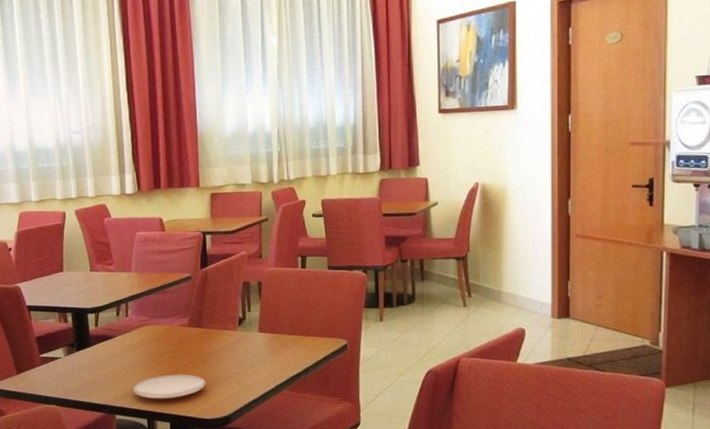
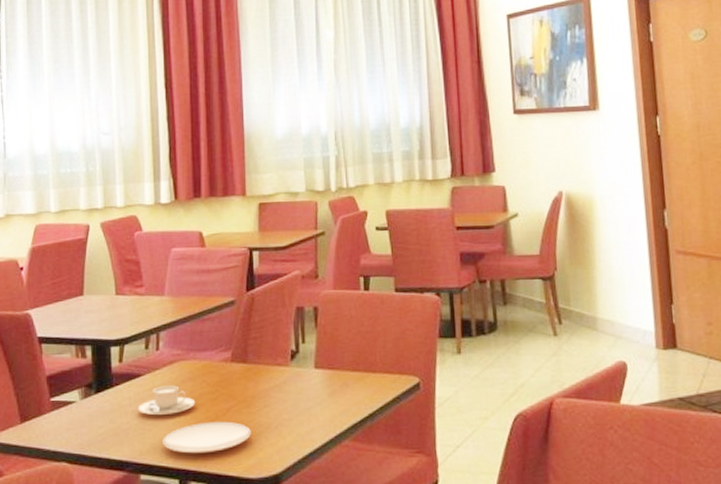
teacup: none [111,345,160,369] -> present [137,385,196,416]

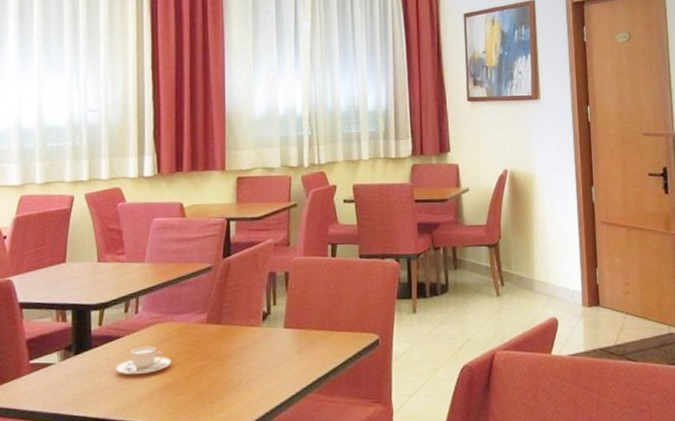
plate: present [163,421,251,454] -> none [139,378,223,410]

